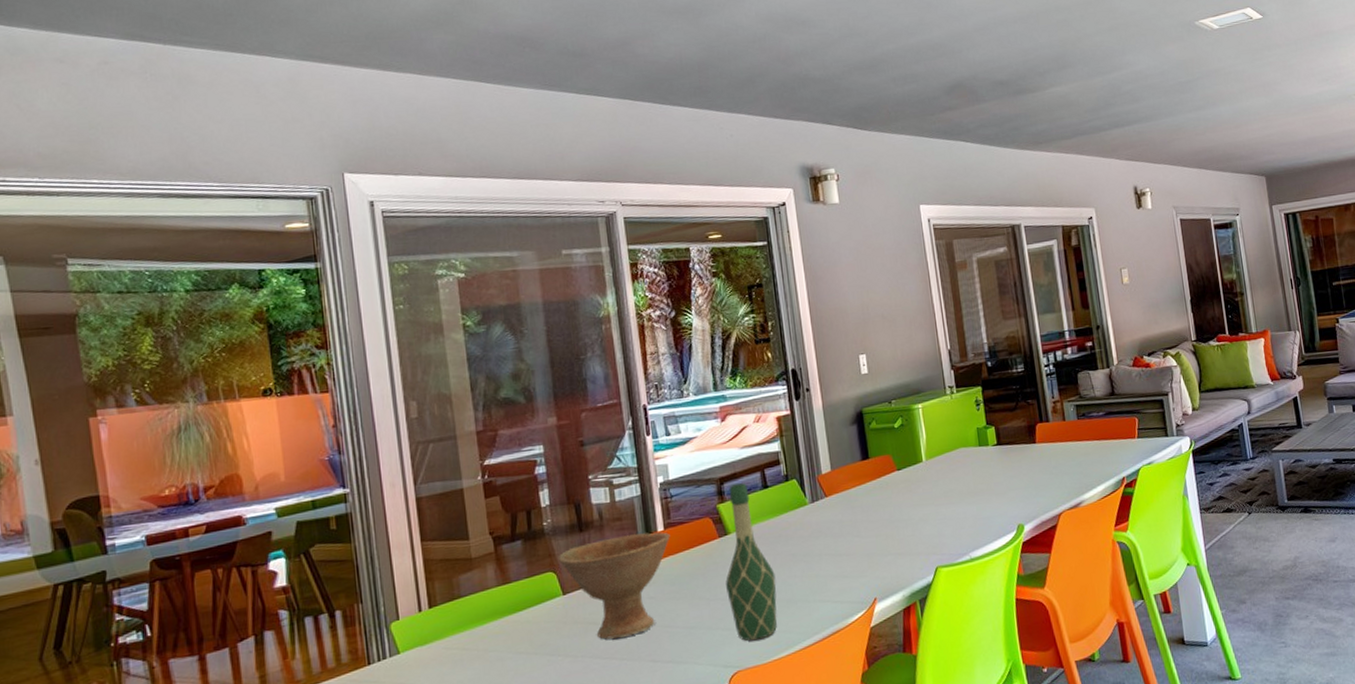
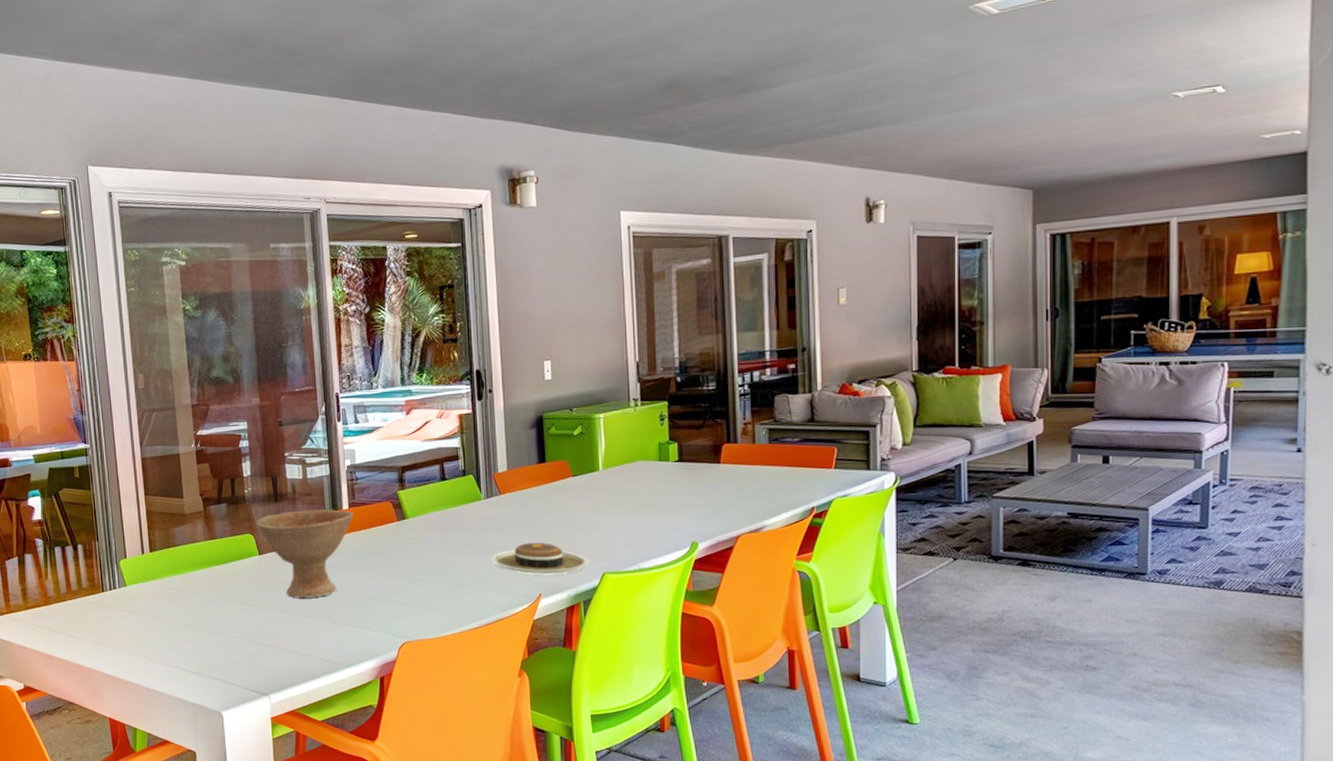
wine bottle: present [725,483,777,641] -> none [401,474,447,617]
plate: none [821,542,921,579] -> present [491,543,589,575]

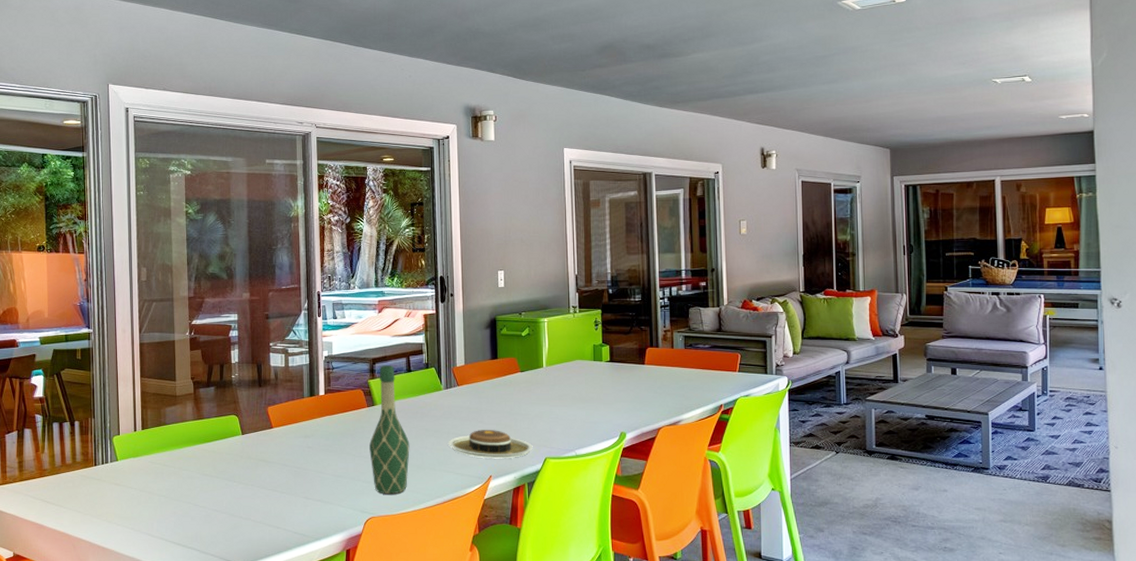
bowl: present [256,509,354,599] -> none [240,395,329,476]
wine bottle: none [401,474,447,617] -> present [369,365,410,495]

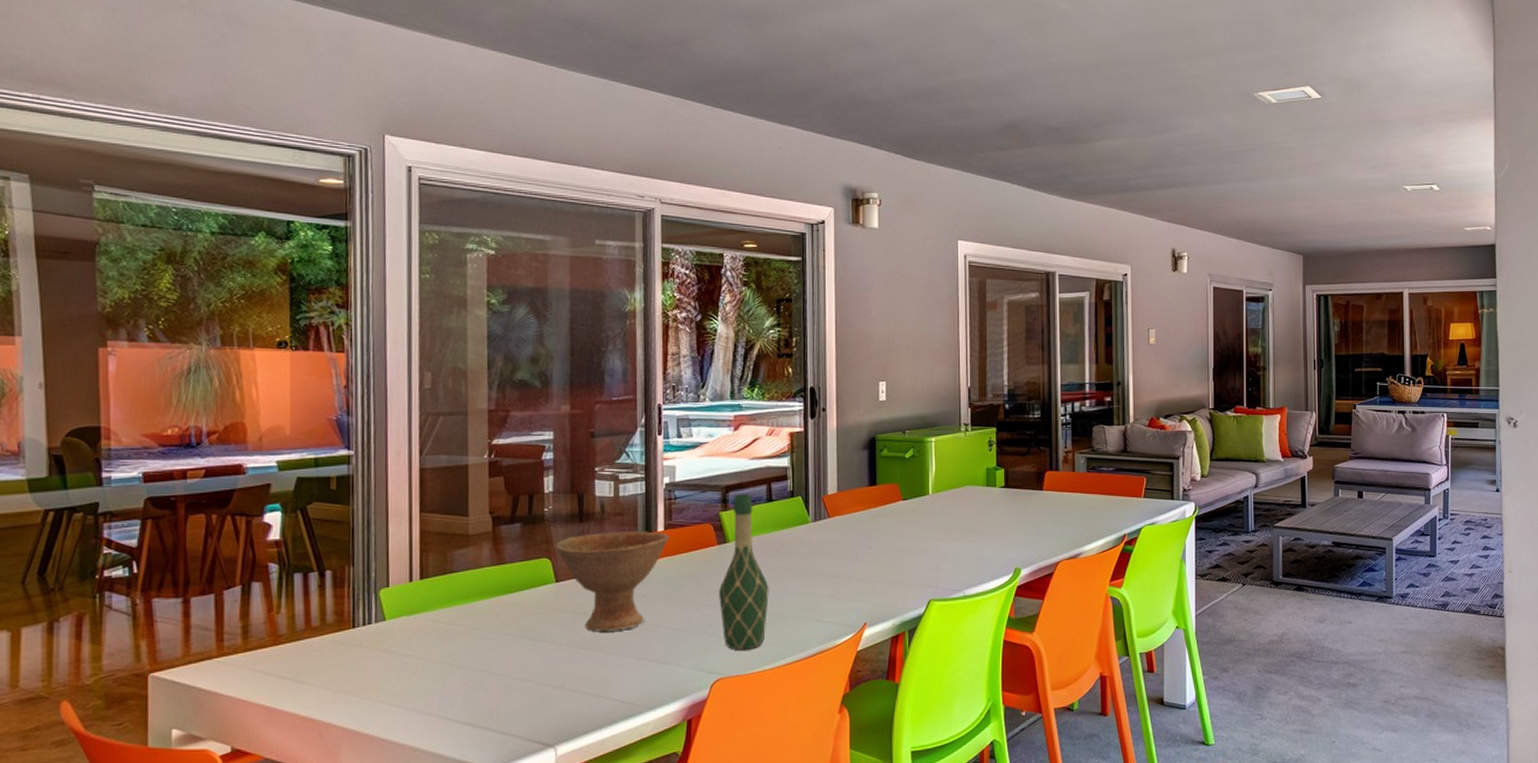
bowl: none [240,395,329,476] -> present [554,531,670,632]
plate: present [448,430,533,459] -> none [816,569,915,603]

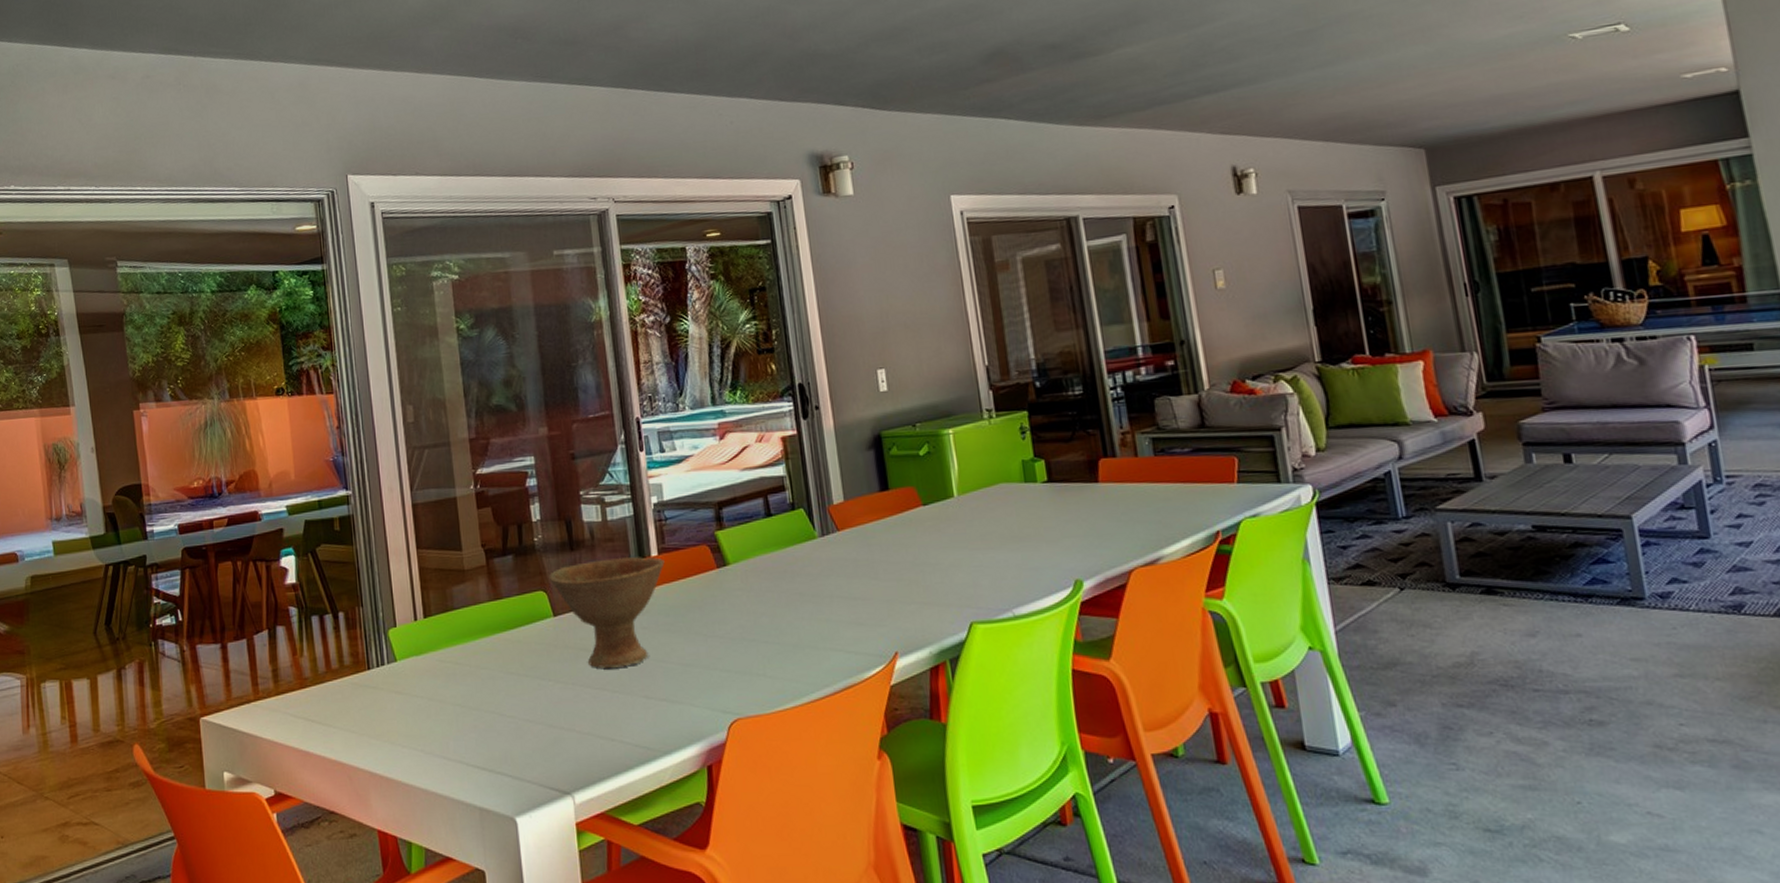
wine bottle: present [719,494,769,650] -> none [724,509,782,687]

